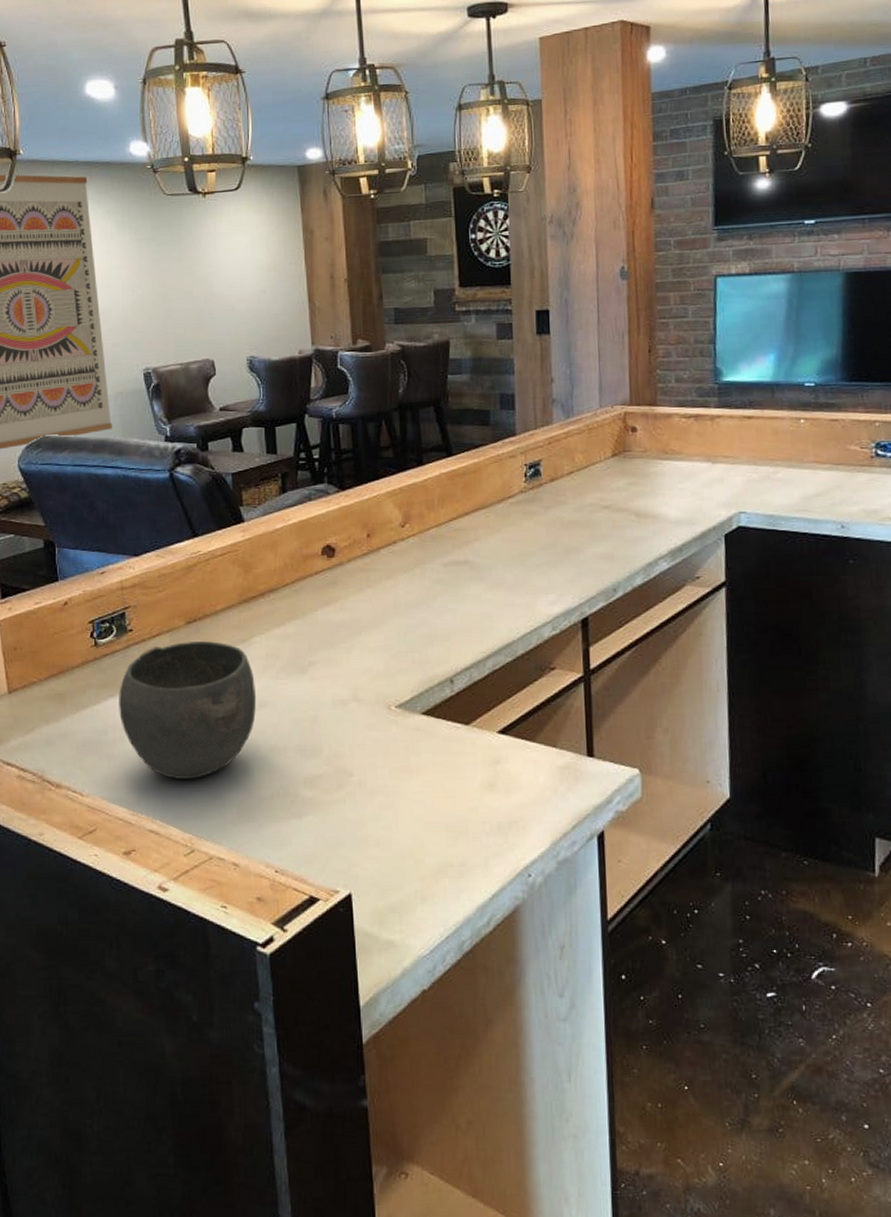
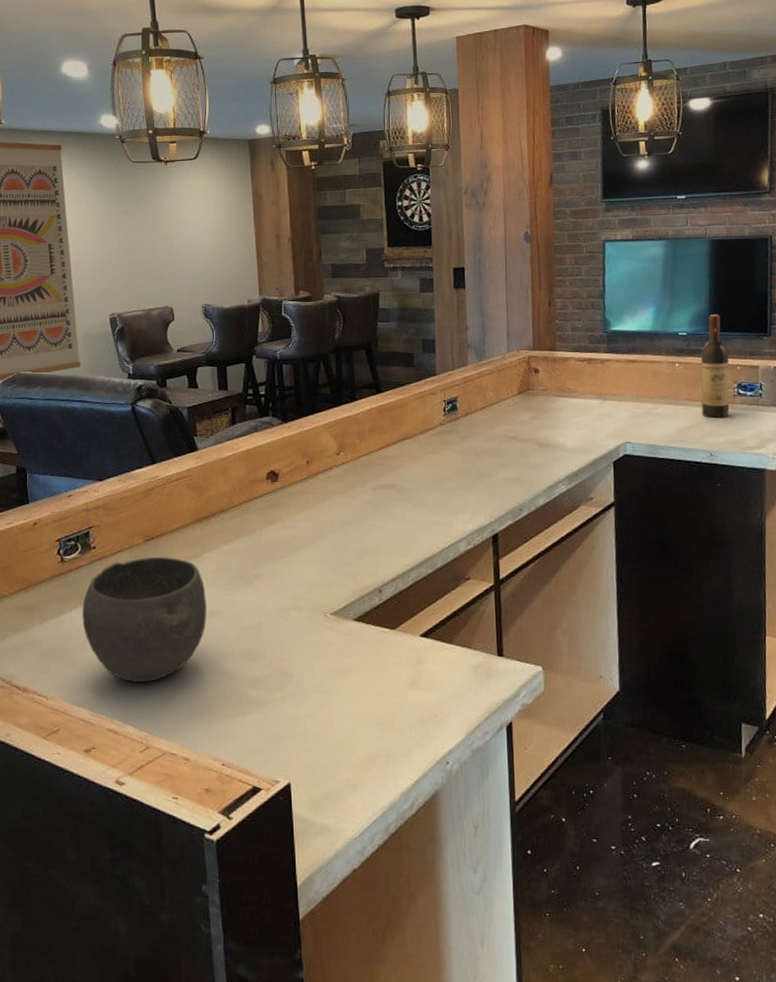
wine bottle: none [831,361,866,483] -> present [700,315,730,418]

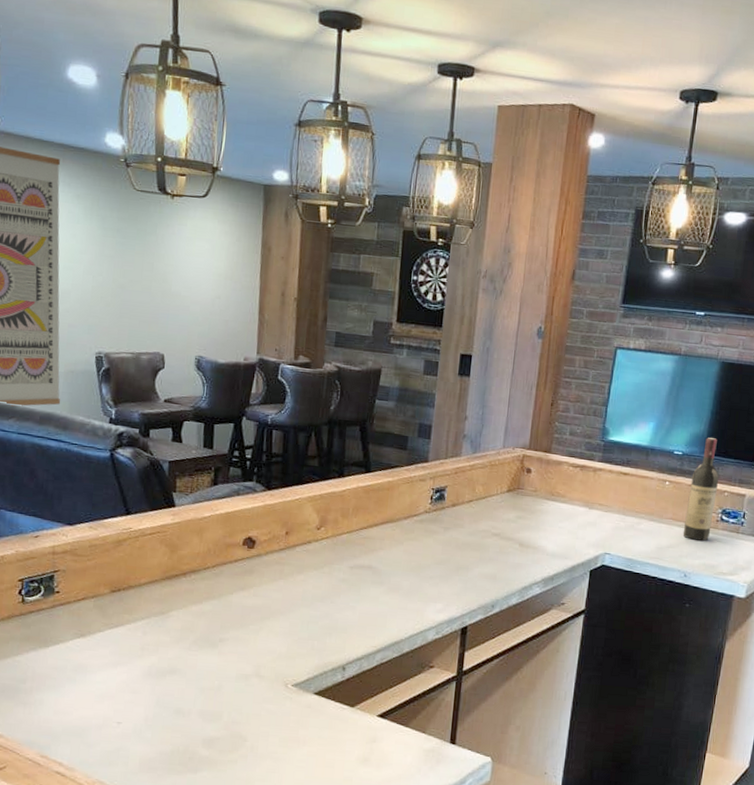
bowl: present [82,557,207,682] -> none [38,608,169,731]

